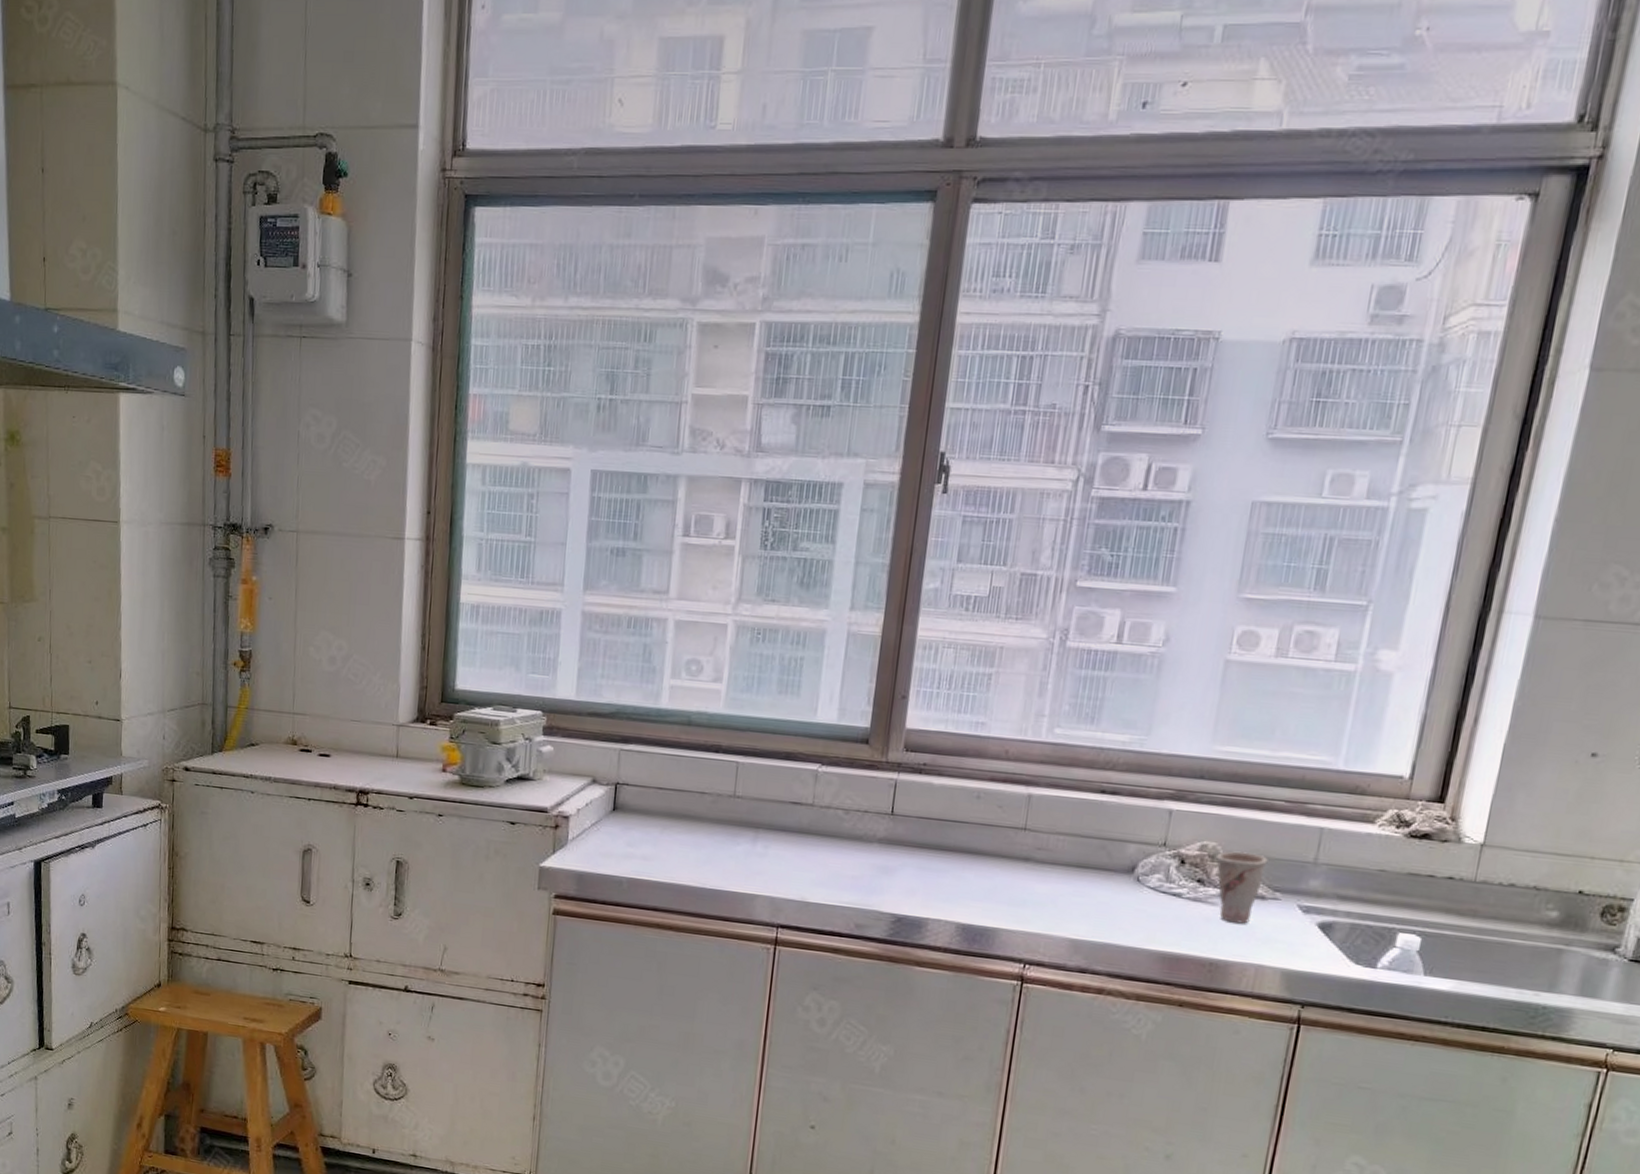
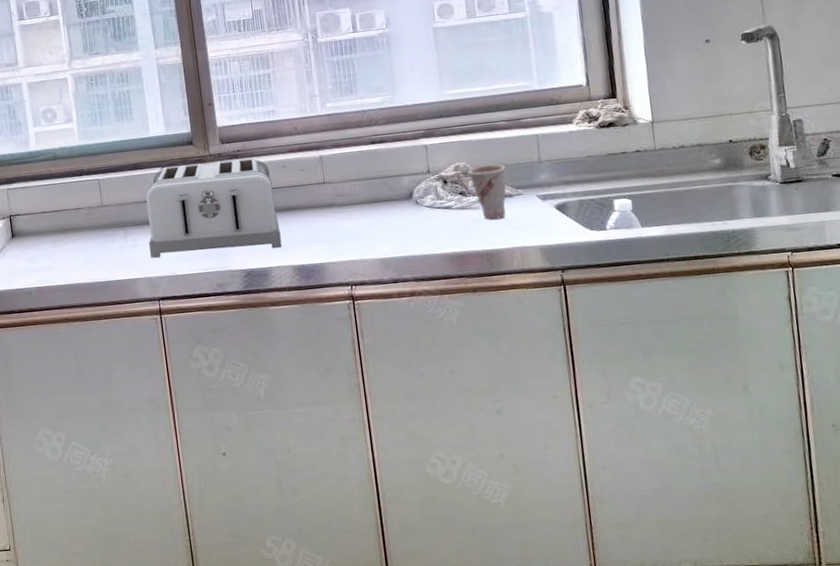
toaster: none [780,764,959,898] -> present [146,158,282,258]

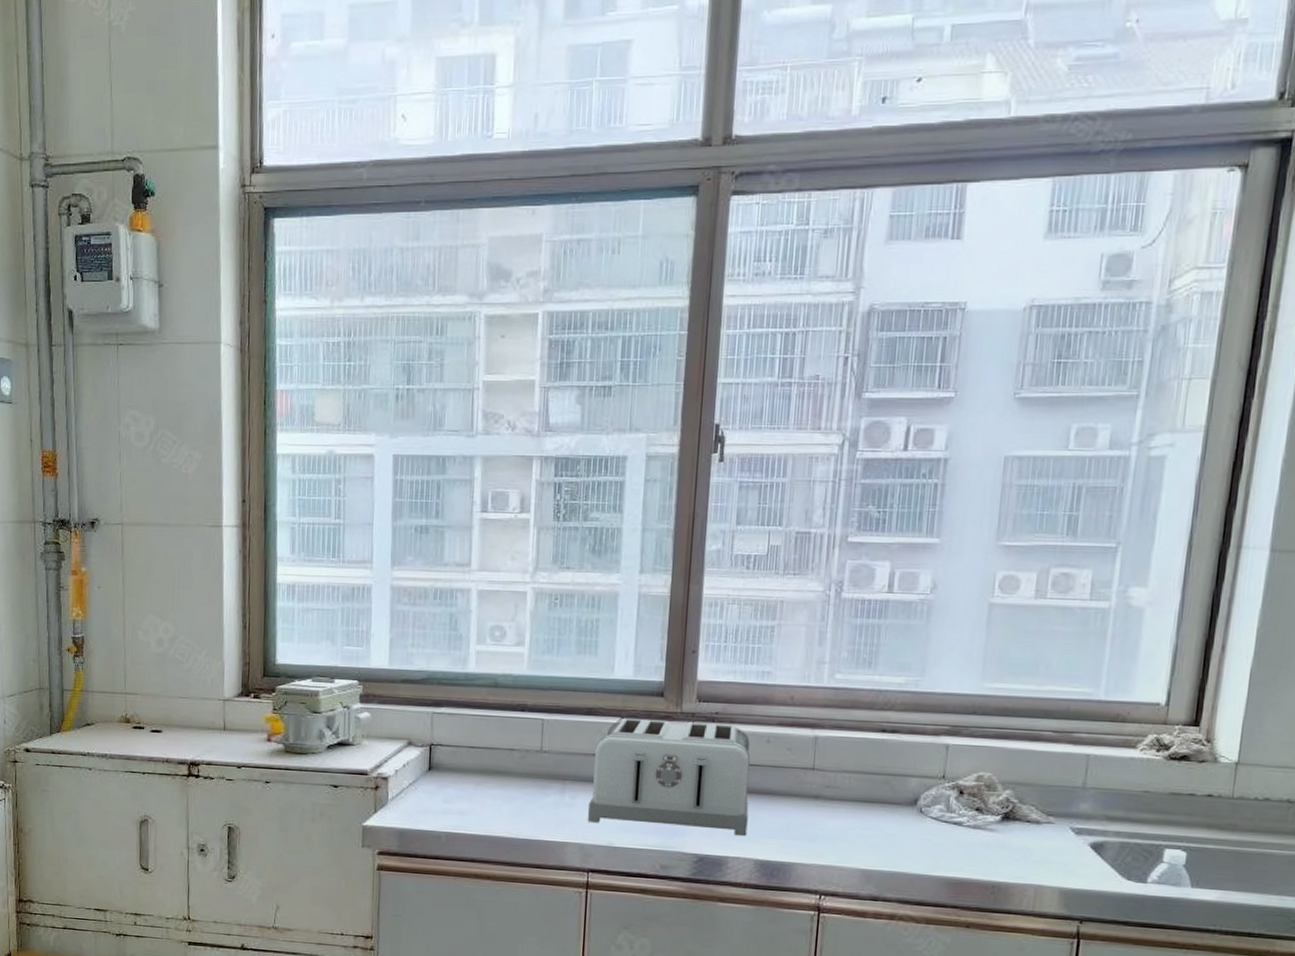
cup: present [468,164,506,220] -> none [992,780,1040,848]

